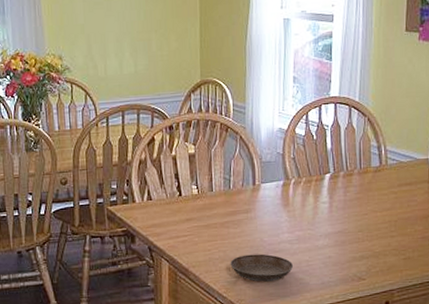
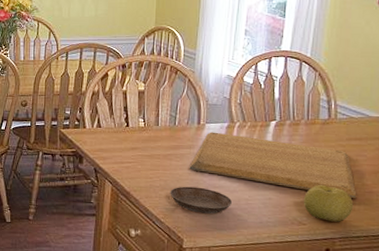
chopping board: none [248,192,411,246] -> present [189,132,357,198]
fruit: none [361,236,408,273] -> present [303,185,354,222]

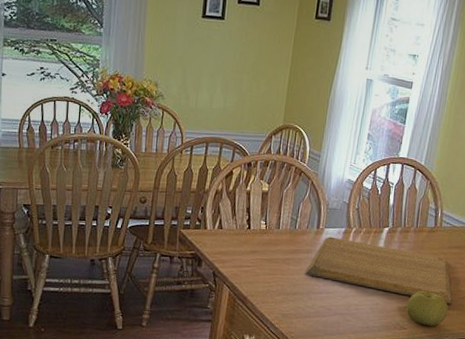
saucer: present [170,186,233,214] -> none [285,291,344,319]

